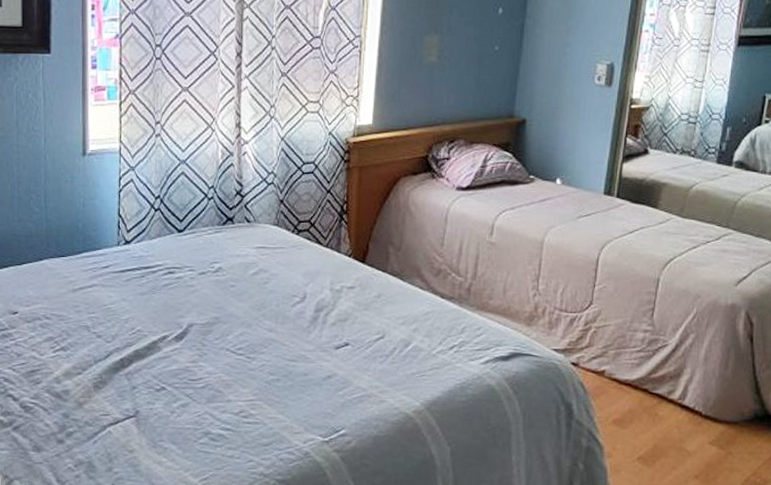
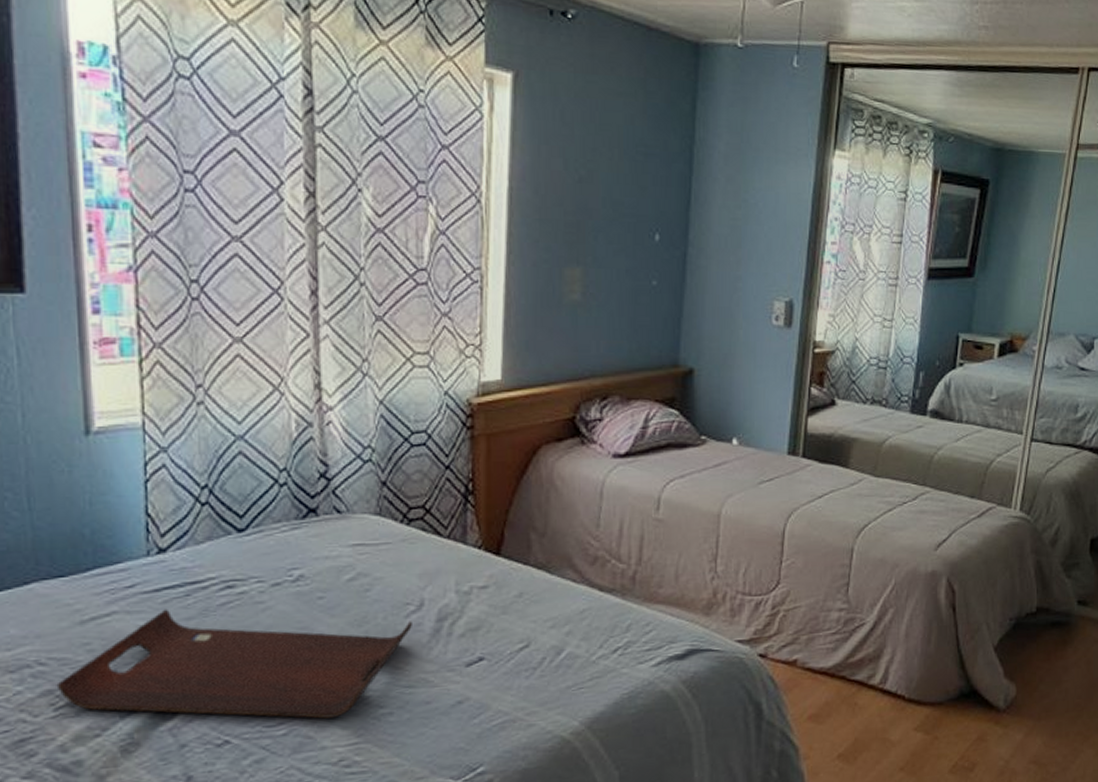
serving tray: none [55,285,298,379] -> present [56,609,414,719]

